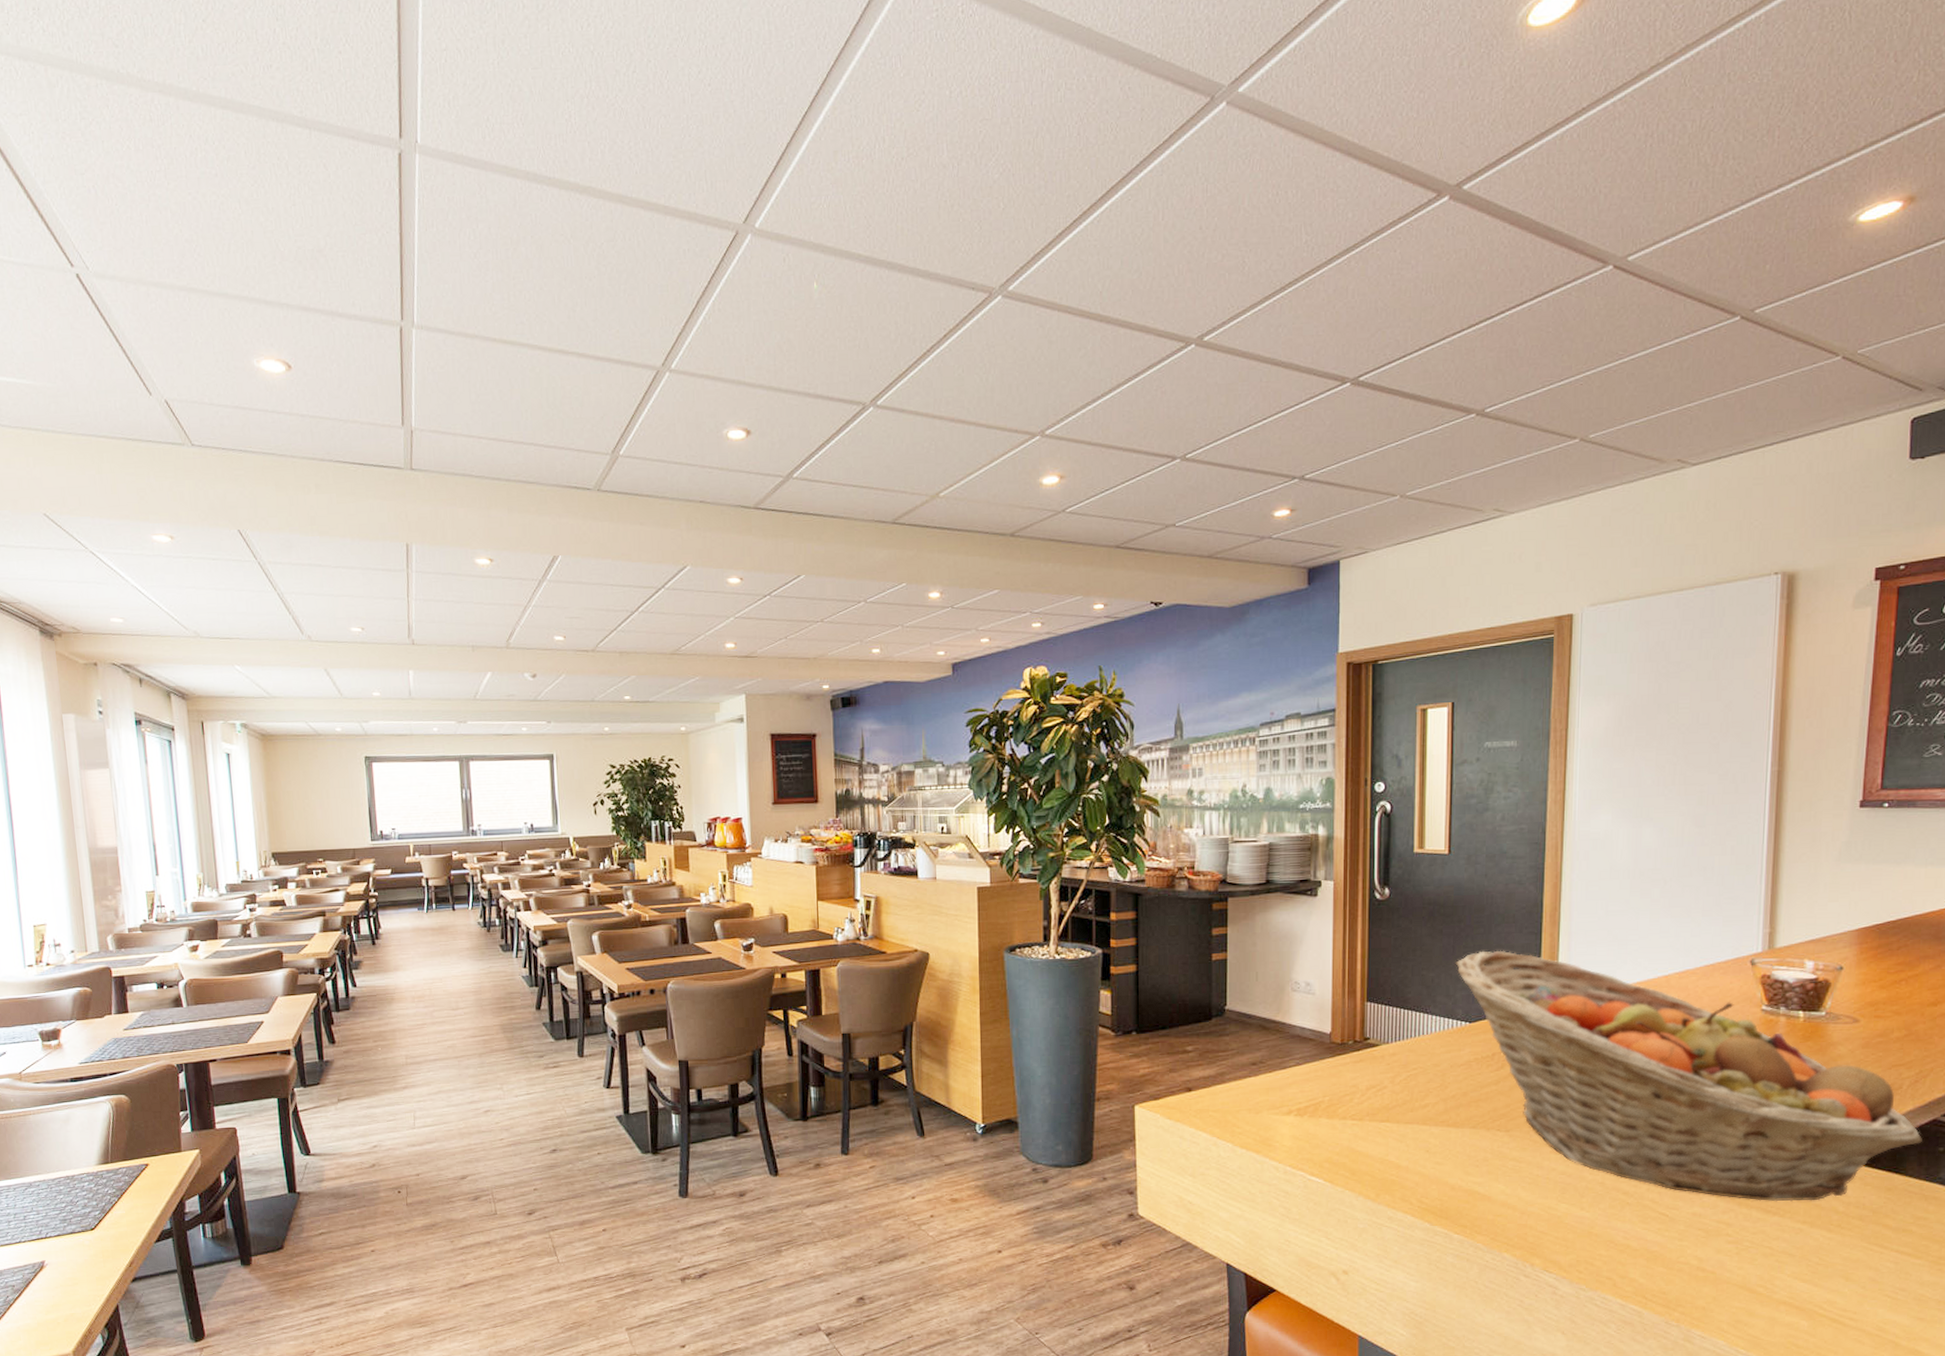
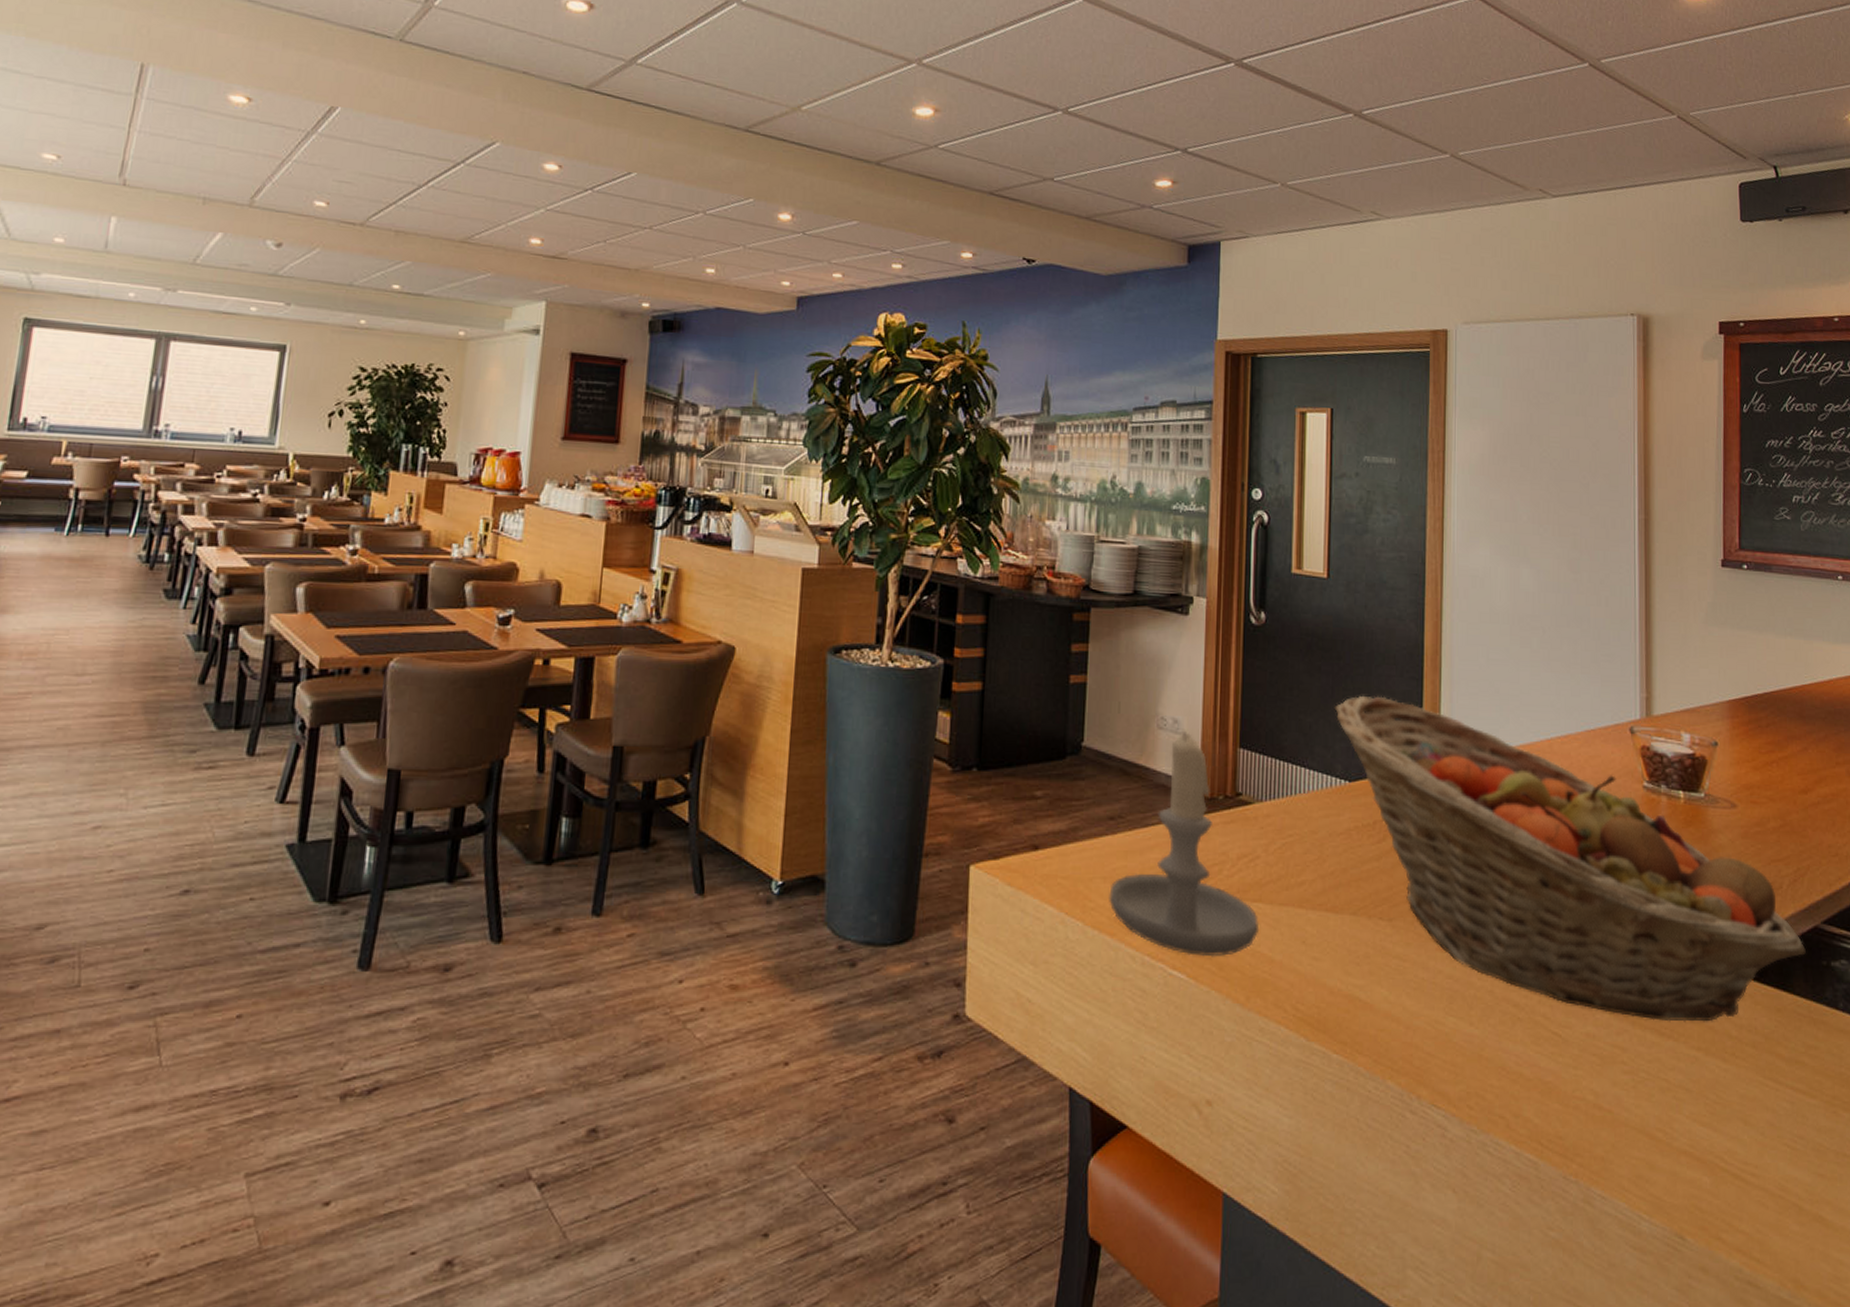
candle: none [1254,991,1387,1166] -> present [1109,730,1260,957]

